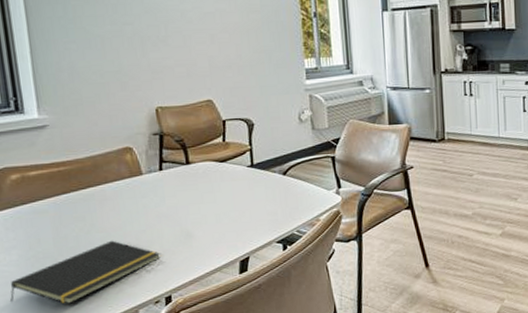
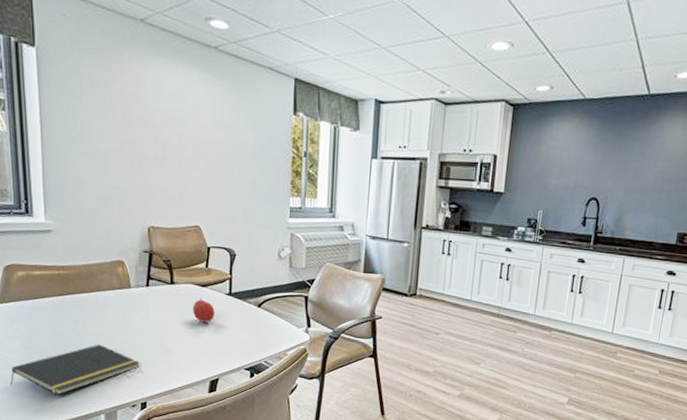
fruit: none [212,174,238,200] -> present [192,298,215,323]

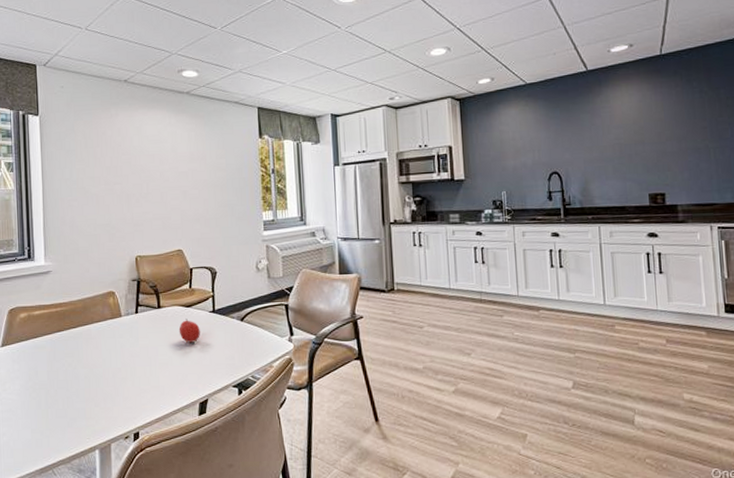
notepad: present [10,344,140,395] -> none [11,376,132,433]

